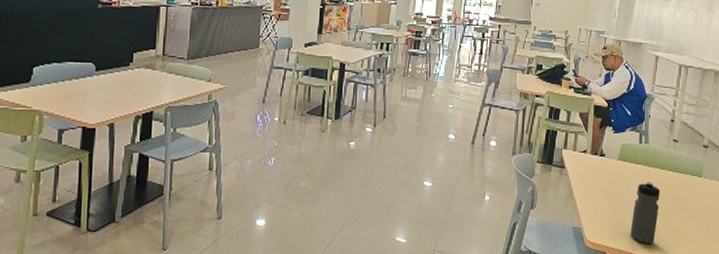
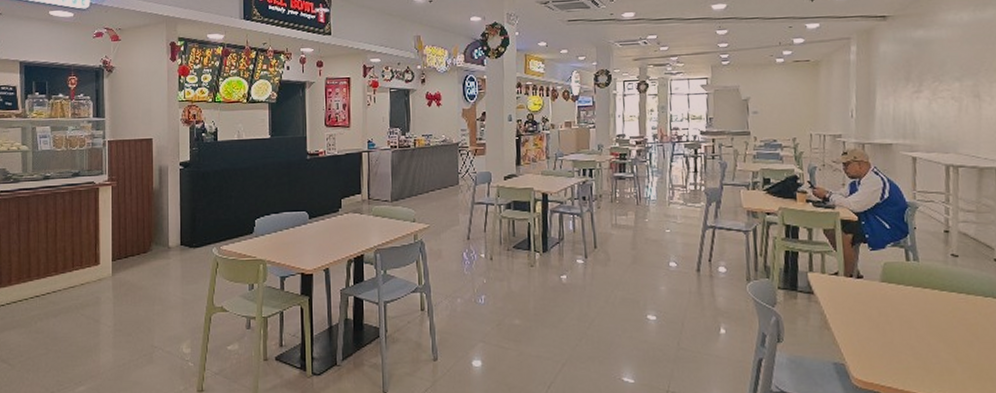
water bottle: present [630,181,660,245] -> none [909,305,946,383]

